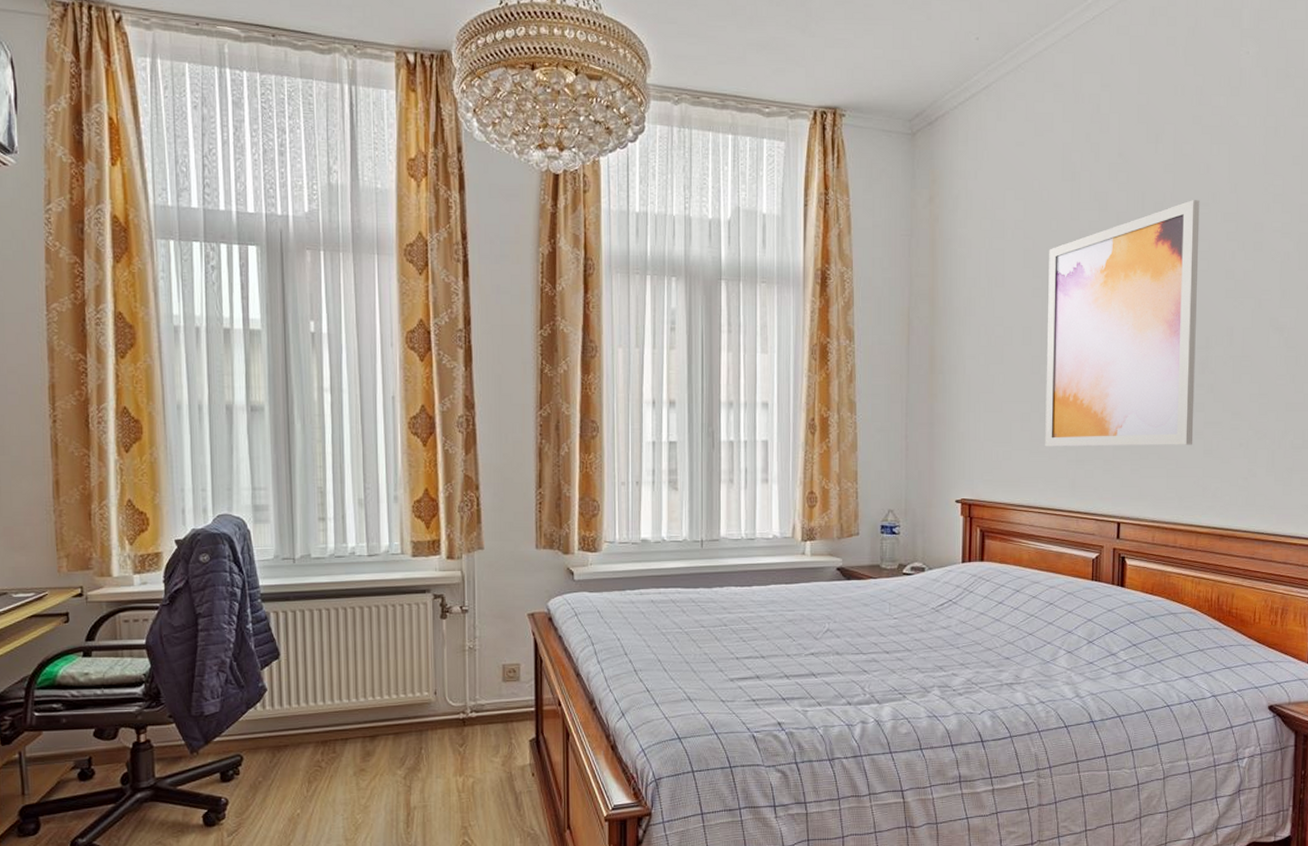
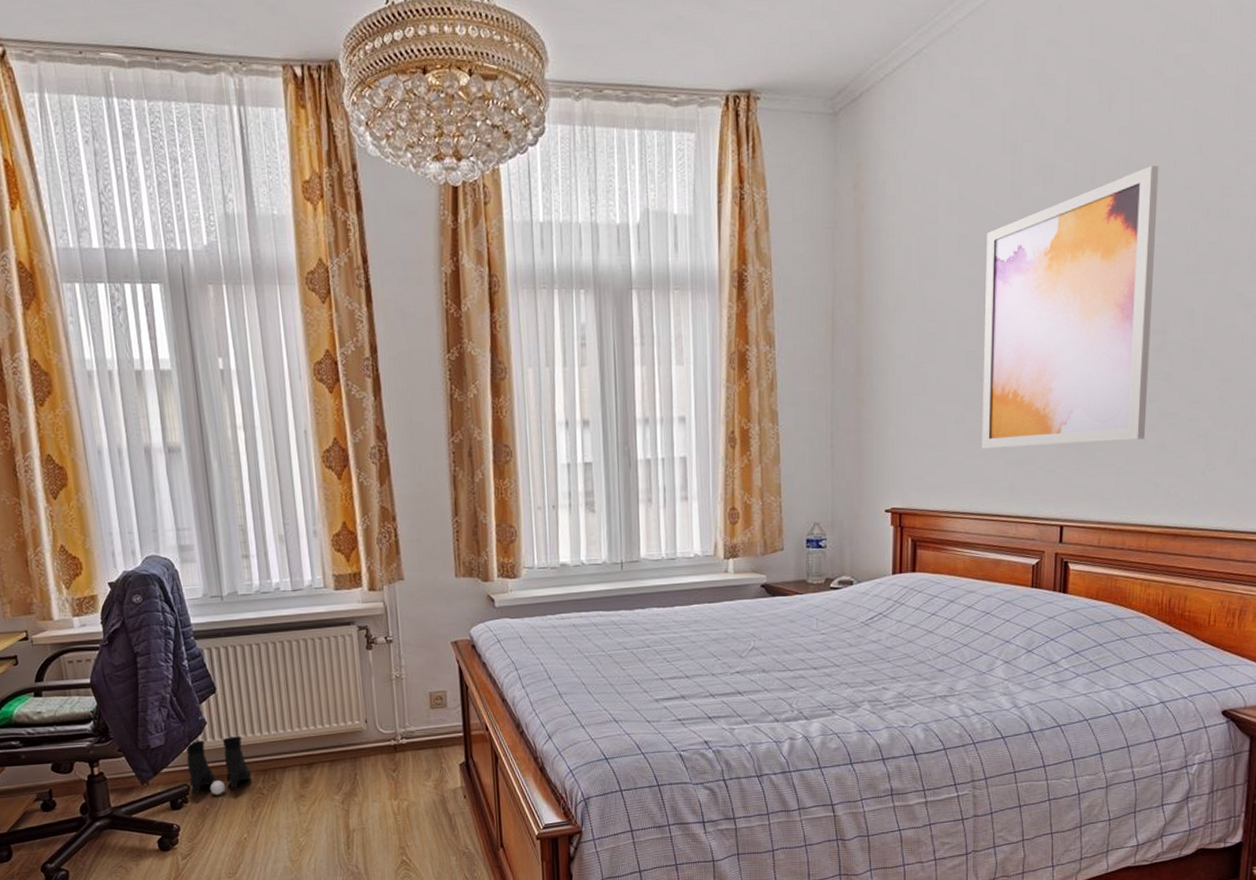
boots: none [241,705,311,767] -> present [185,736,252,795]

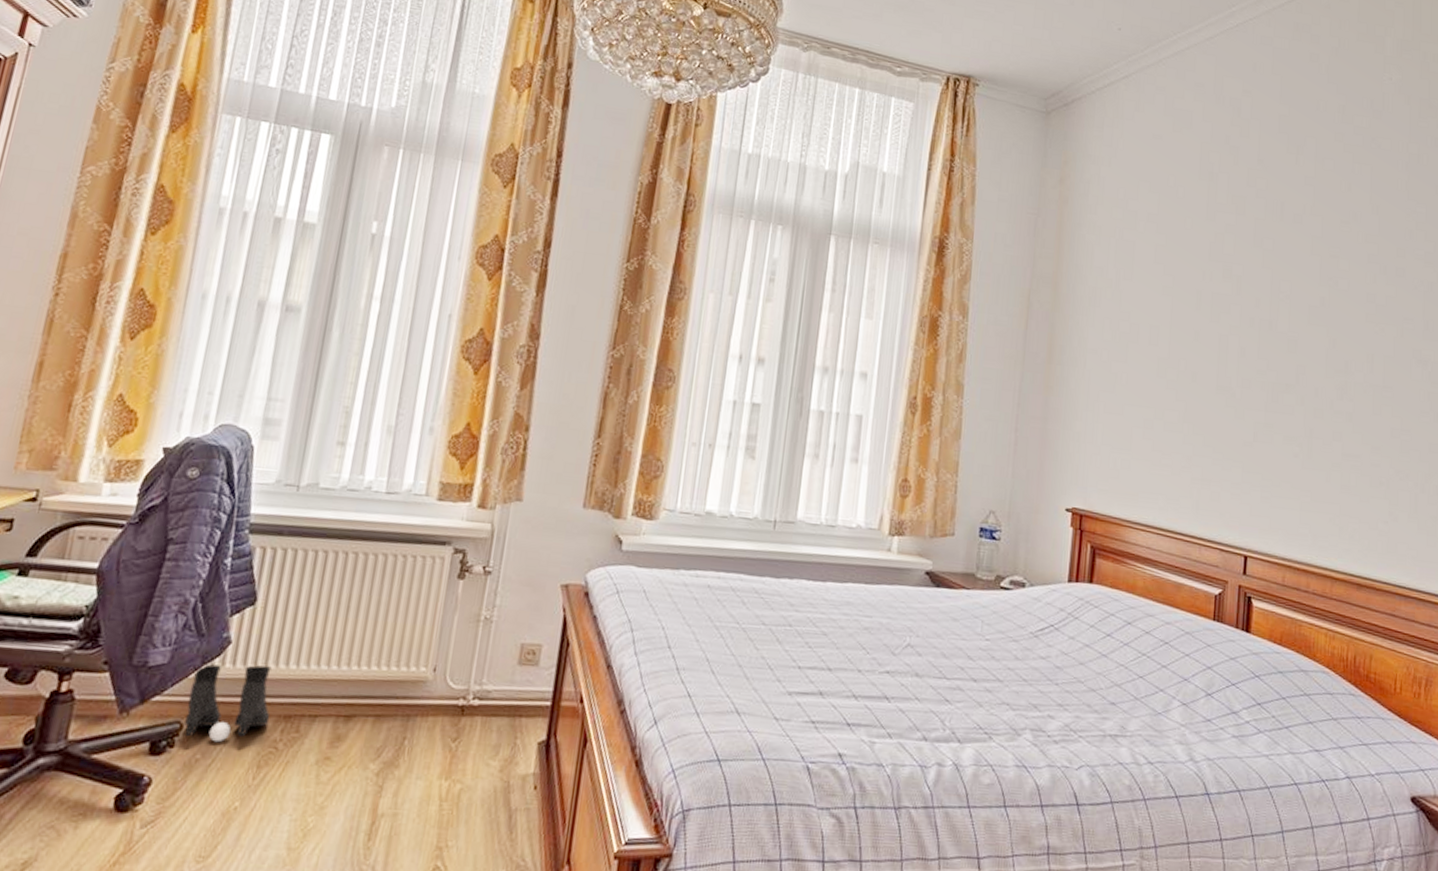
wall art: present [981,165,1159,449] -> none [1168,216,1341,477]

